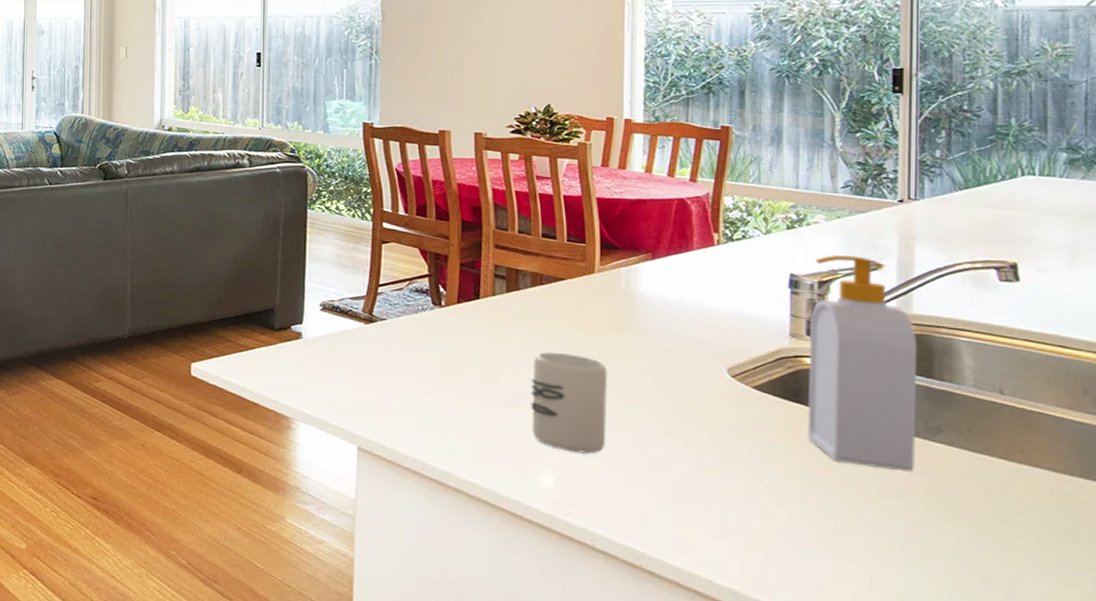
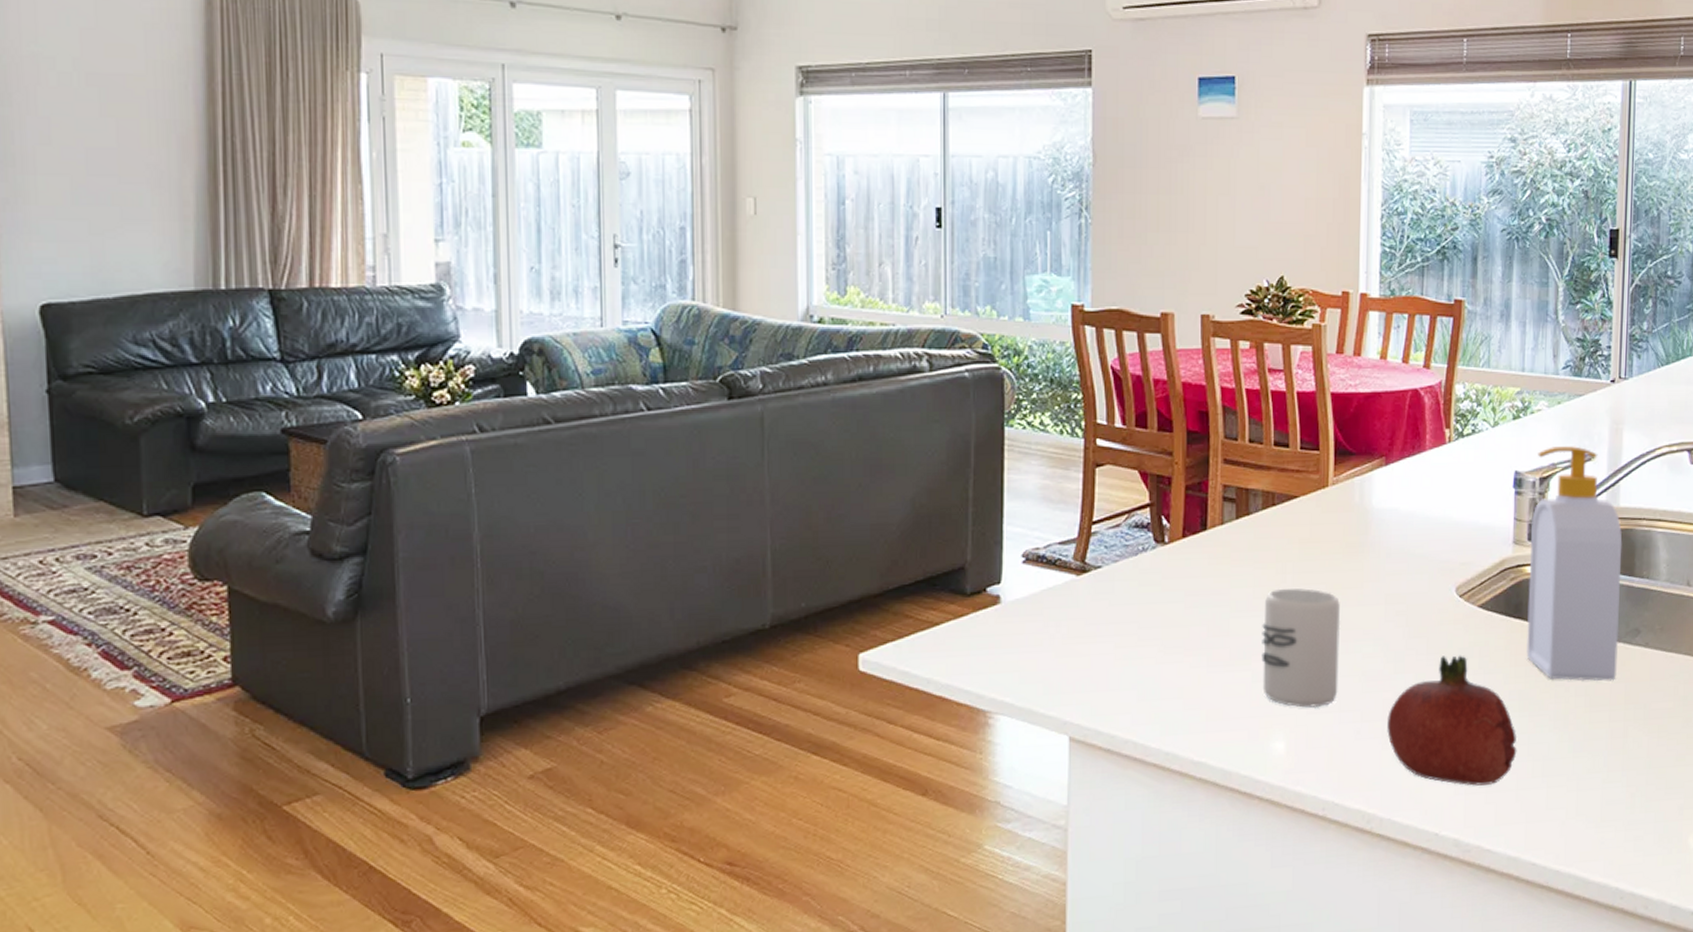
fruit: none [656,426,799,547] -> present [1387,655,1517,786]

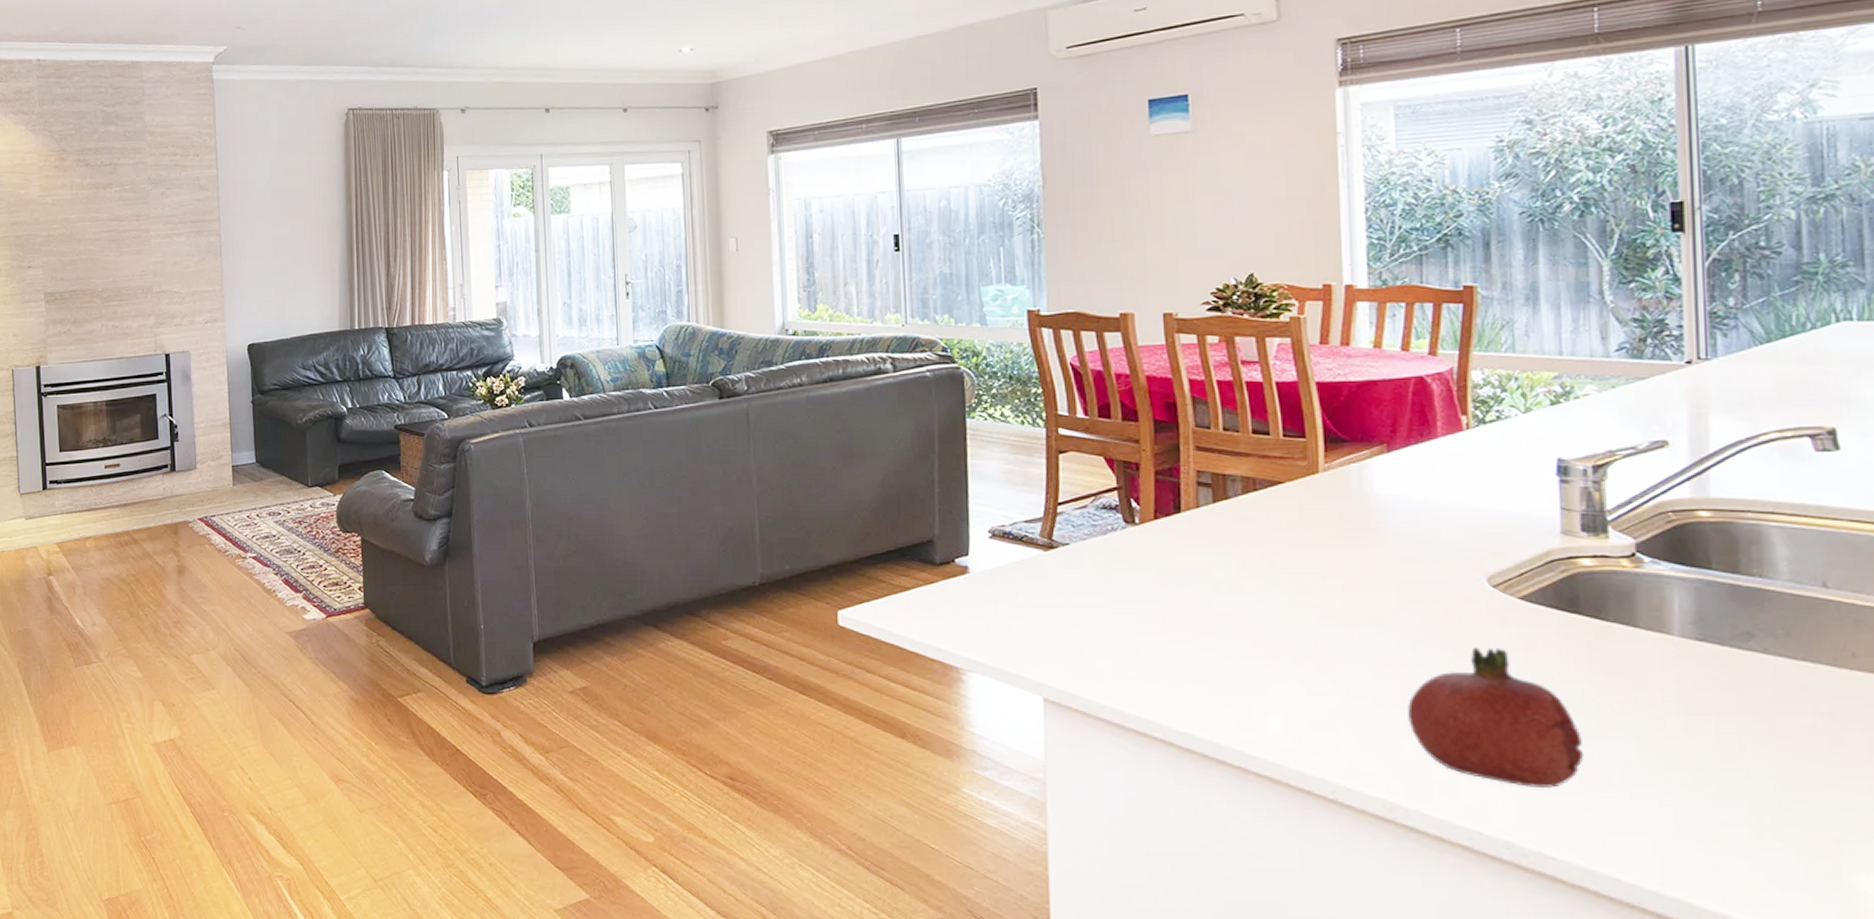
cup: present [1261,588,1341,708] -> none [1249,572,1344,689]
soap bottle: present [1526,446,1623,681] -> none [1585,432,1723,688]

